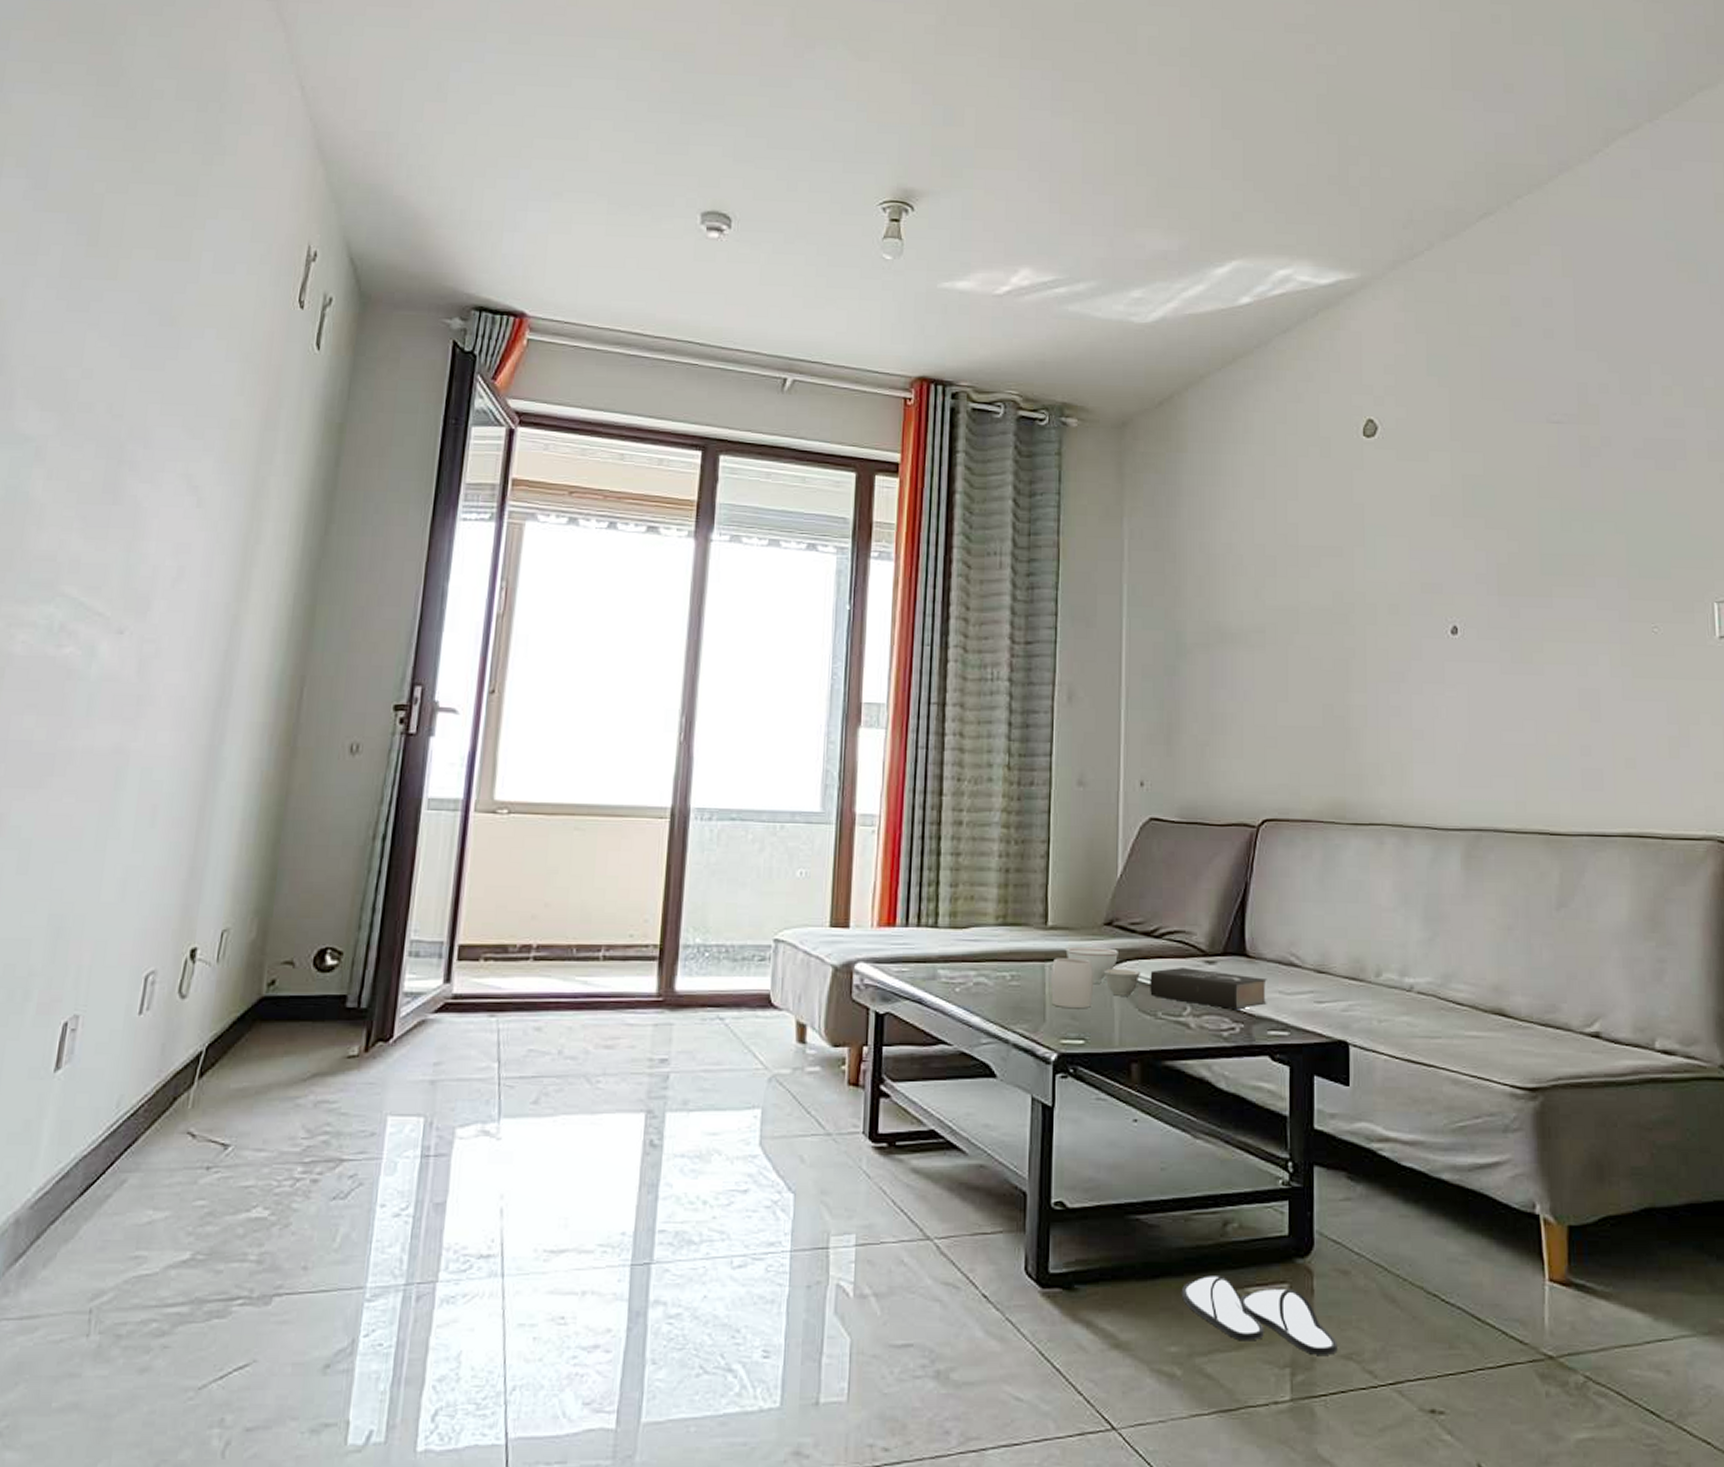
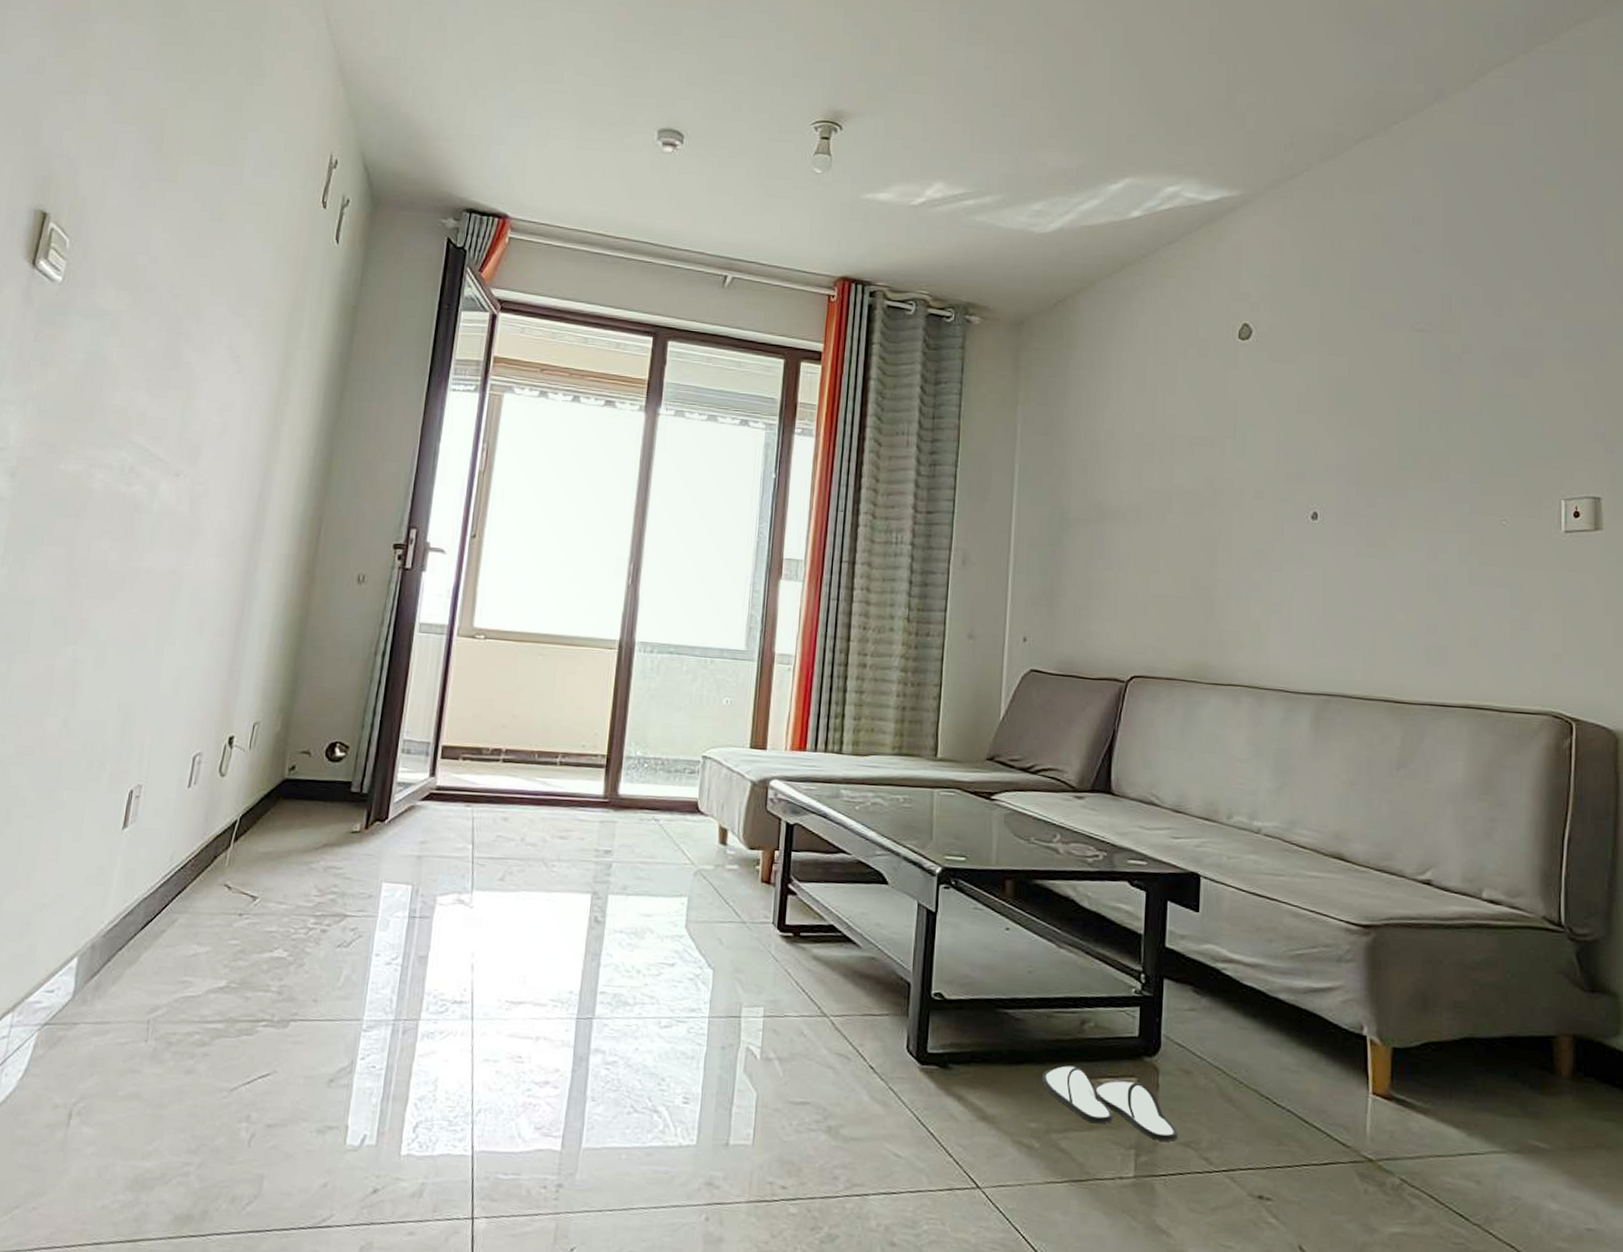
mug: present [1051,958,1094,1009] -> none [938,786,976,831]
bowl: present [1065,946,1120,983] -> none [952,776,999,810]
teacup: present [1103,968,1141,996] -> none [984,797,1018,822]
book: present [1150,968,1267,1010] -> none [1025,800,1129,840]

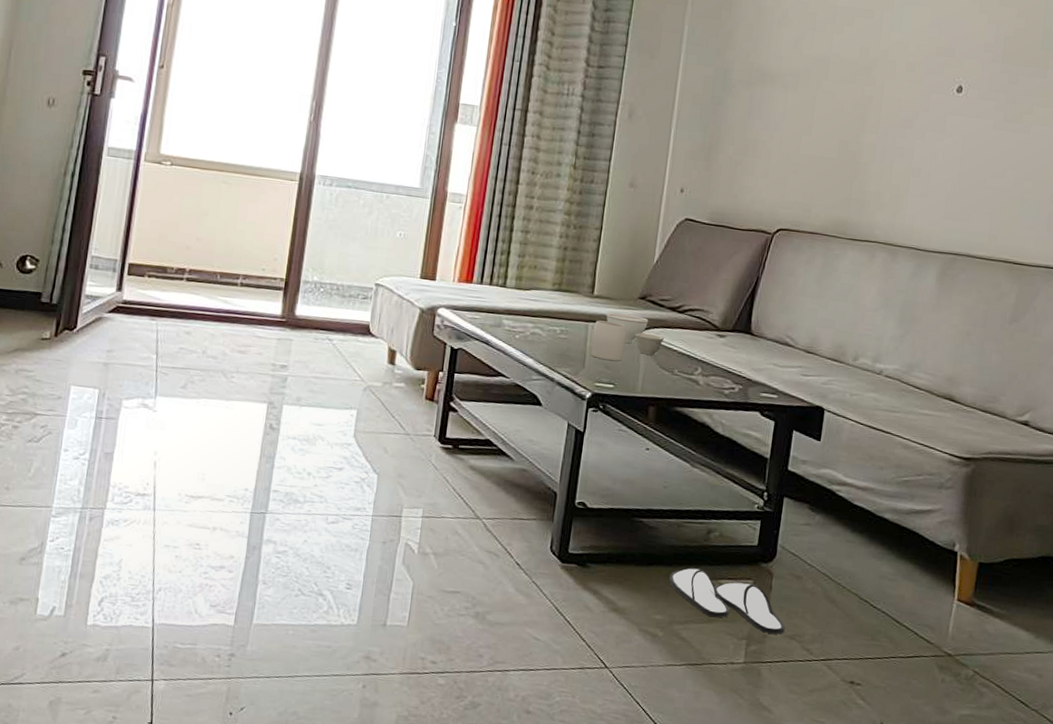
mug: none [938,786,976,831] -> present [591,320,627,362]
bowl: none [952,776,999,810] -> present [606,312,649,343]
teacup: none [984,797,1018,822] -> present [634,332,665,355]

